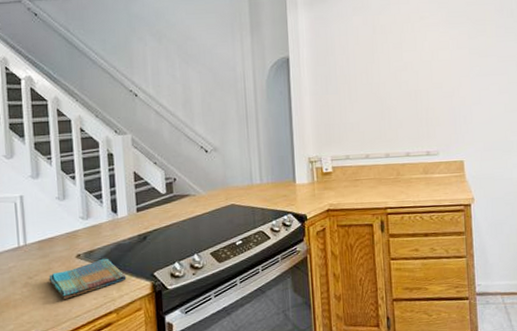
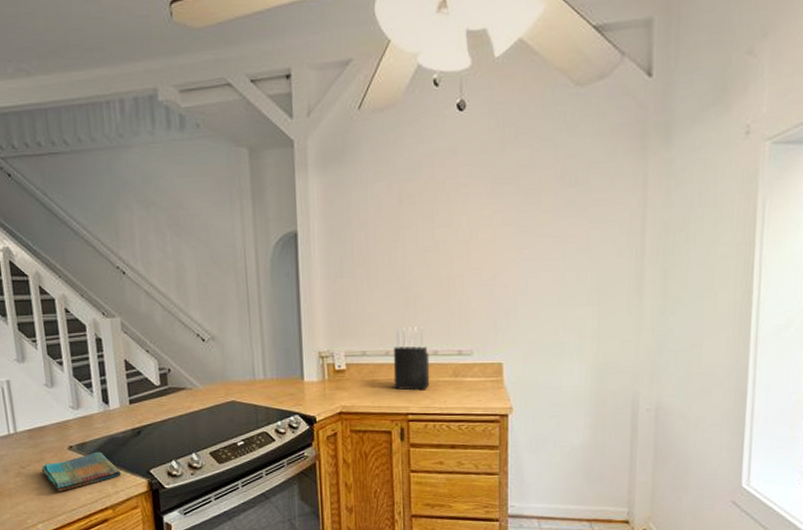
knife block: none [372,132,404,187] -> present [393,326,430,391]

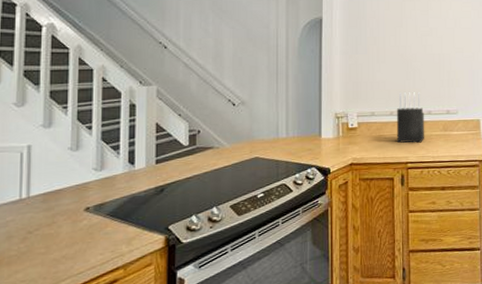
dish towel: present [41,451,122,492] -> none [51,211,138,255]

